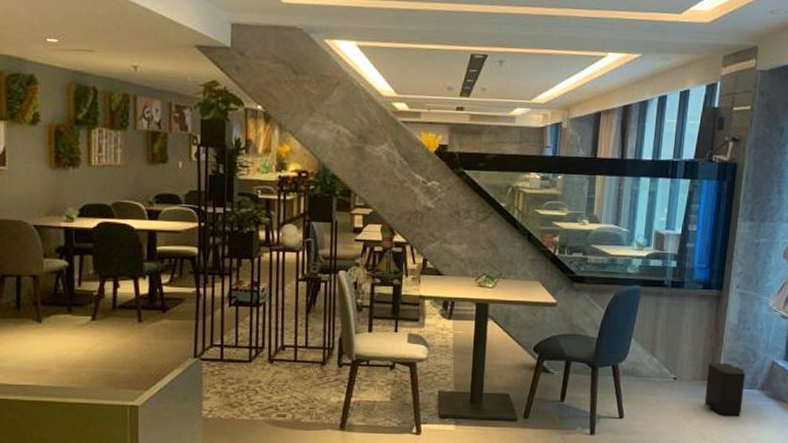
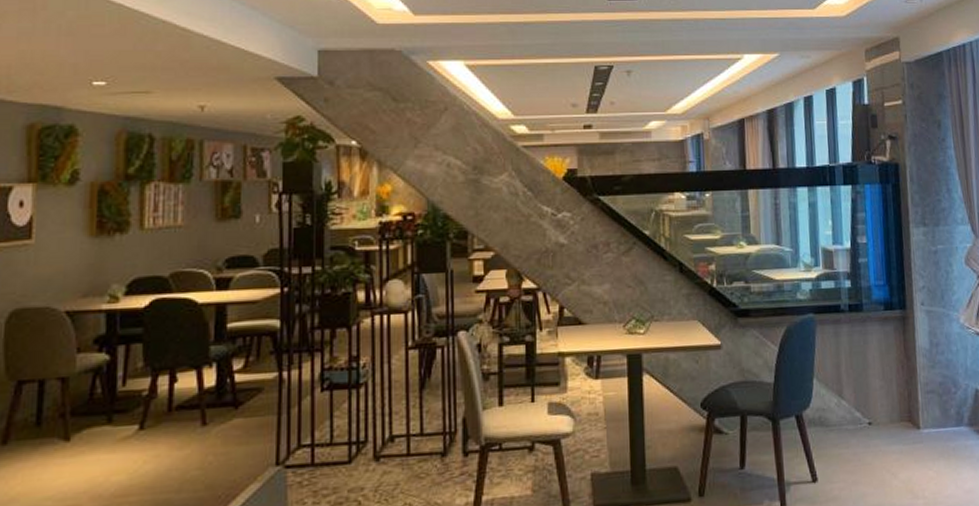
pedal bin: present [704,363,746,416] -> none [905,397,952,465]

